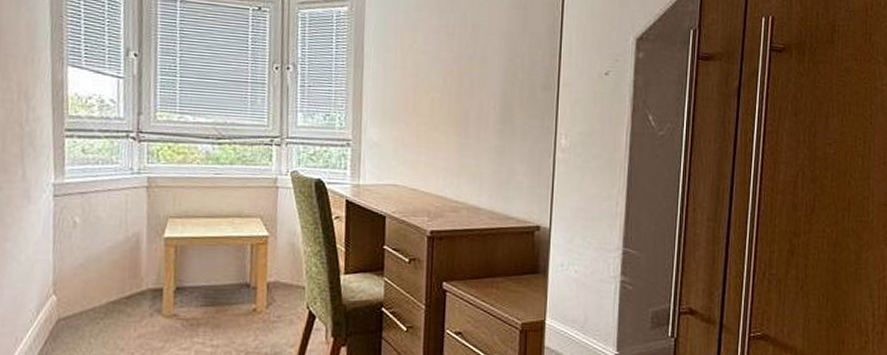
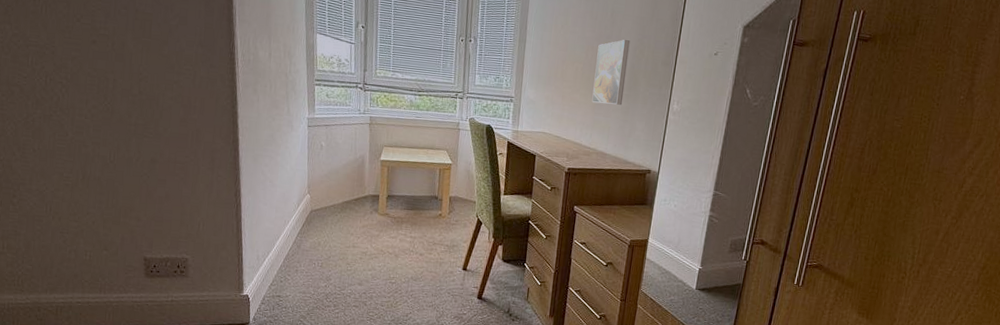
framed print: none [455,60,499,143] -> present [592,40,630,105]

